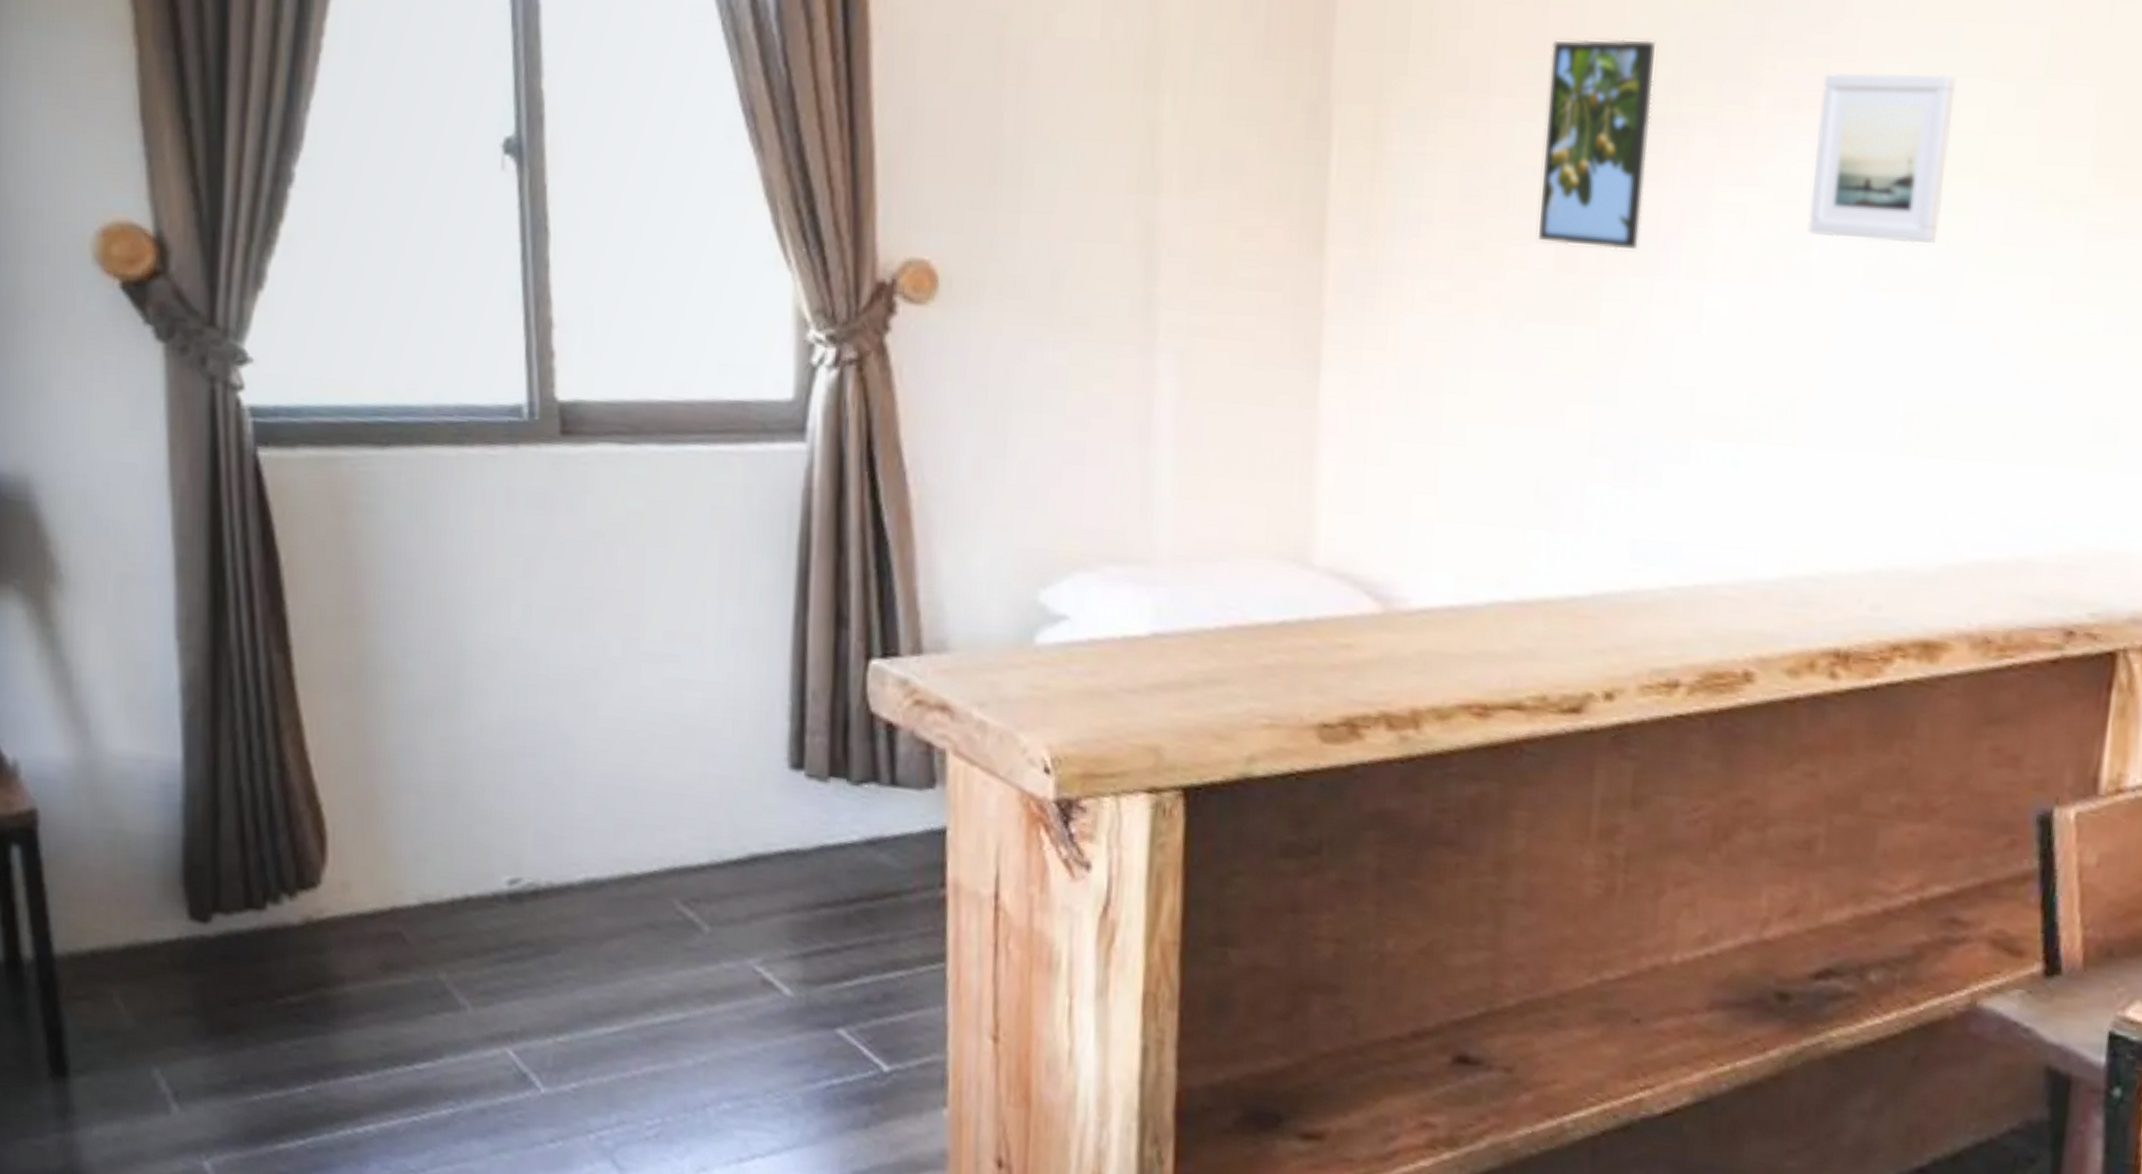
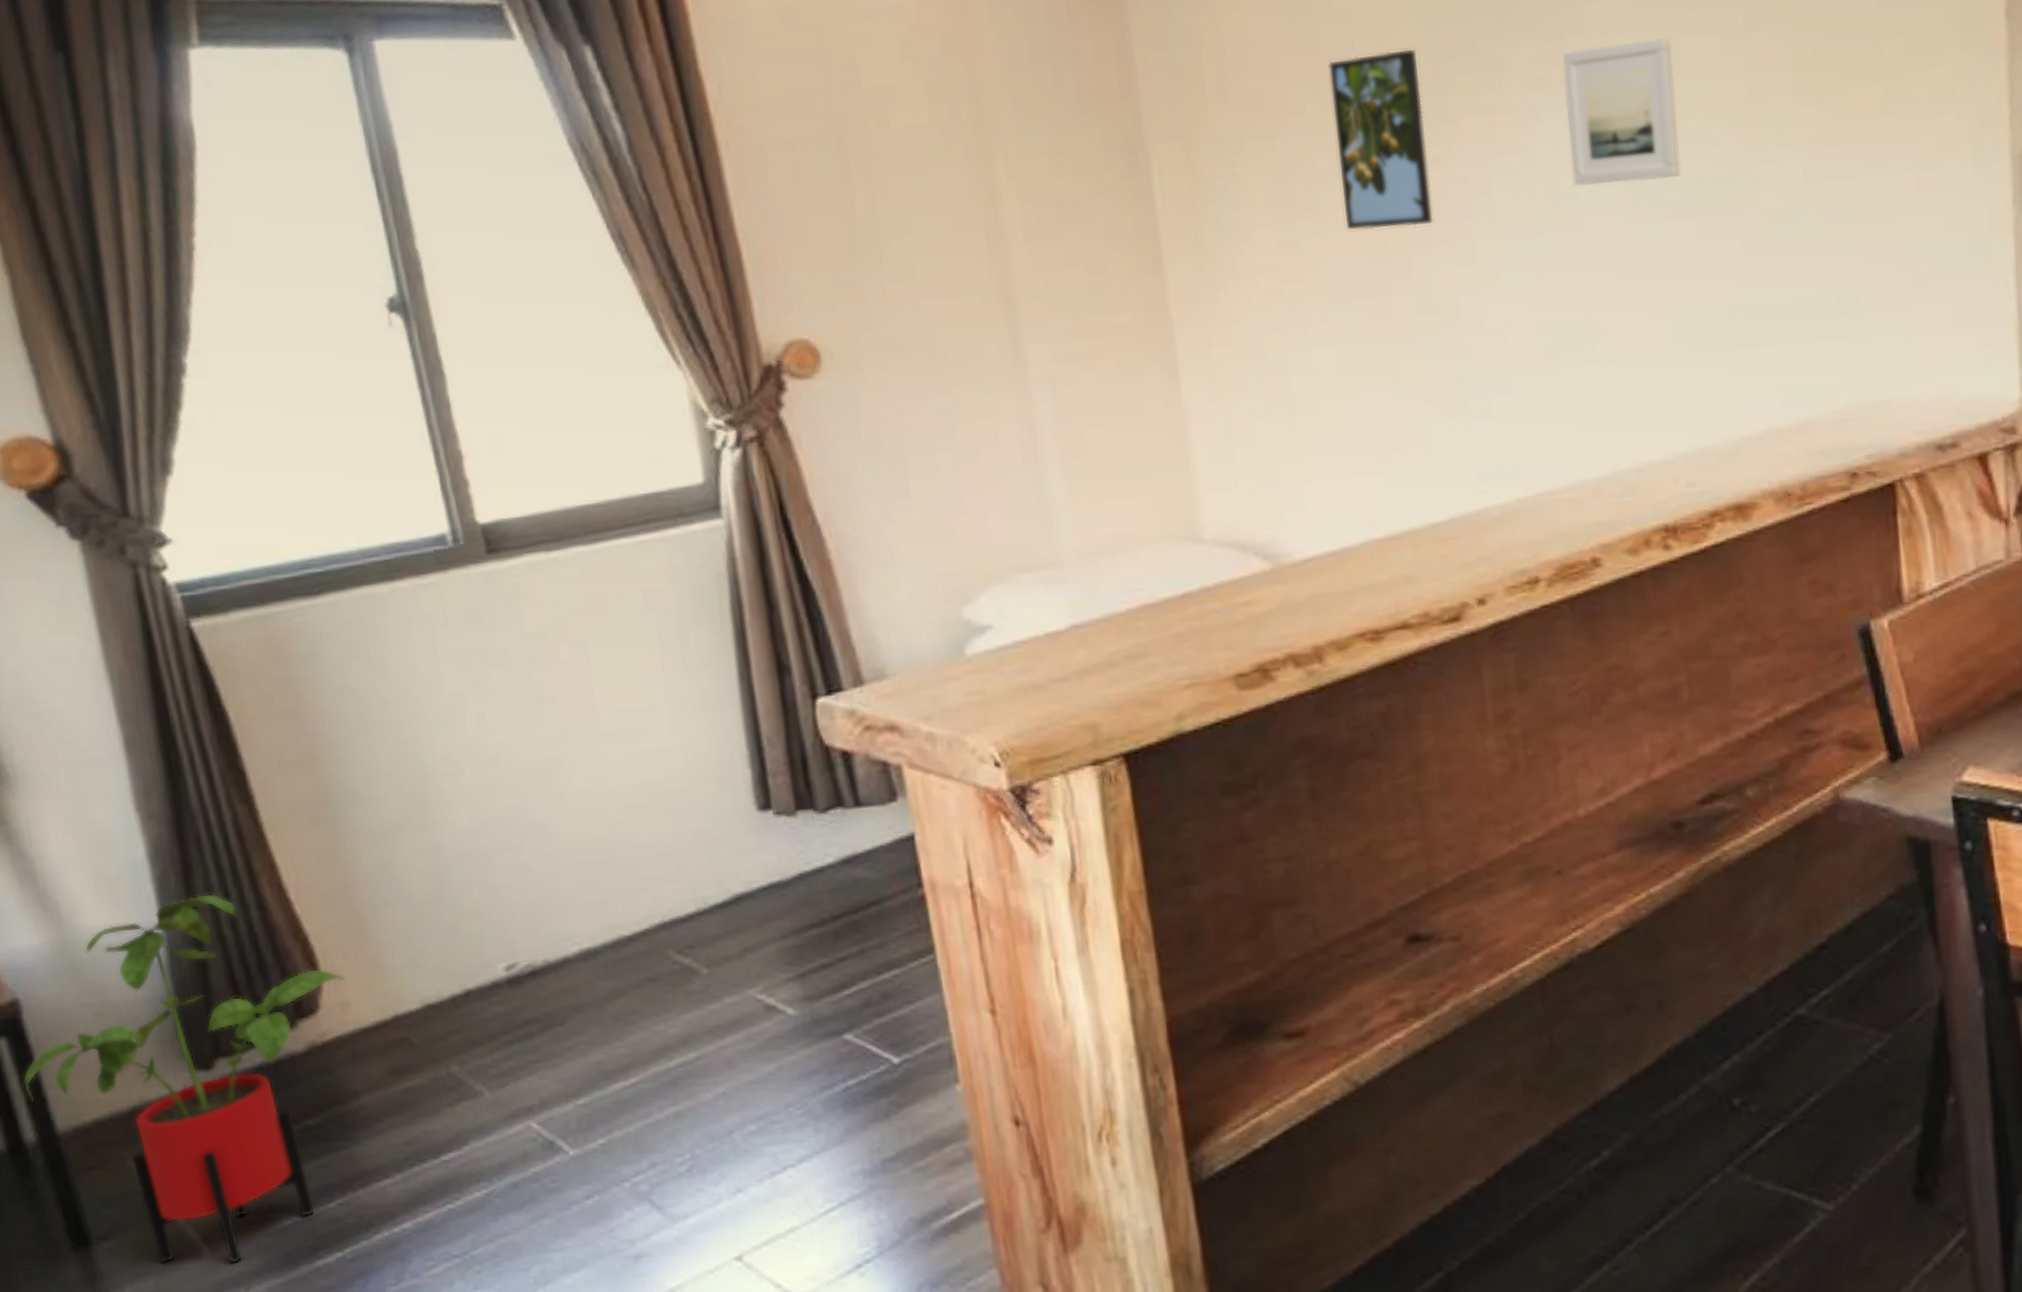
house plant: none [29,738,351,1128] -> present [22,893,346,1264]

